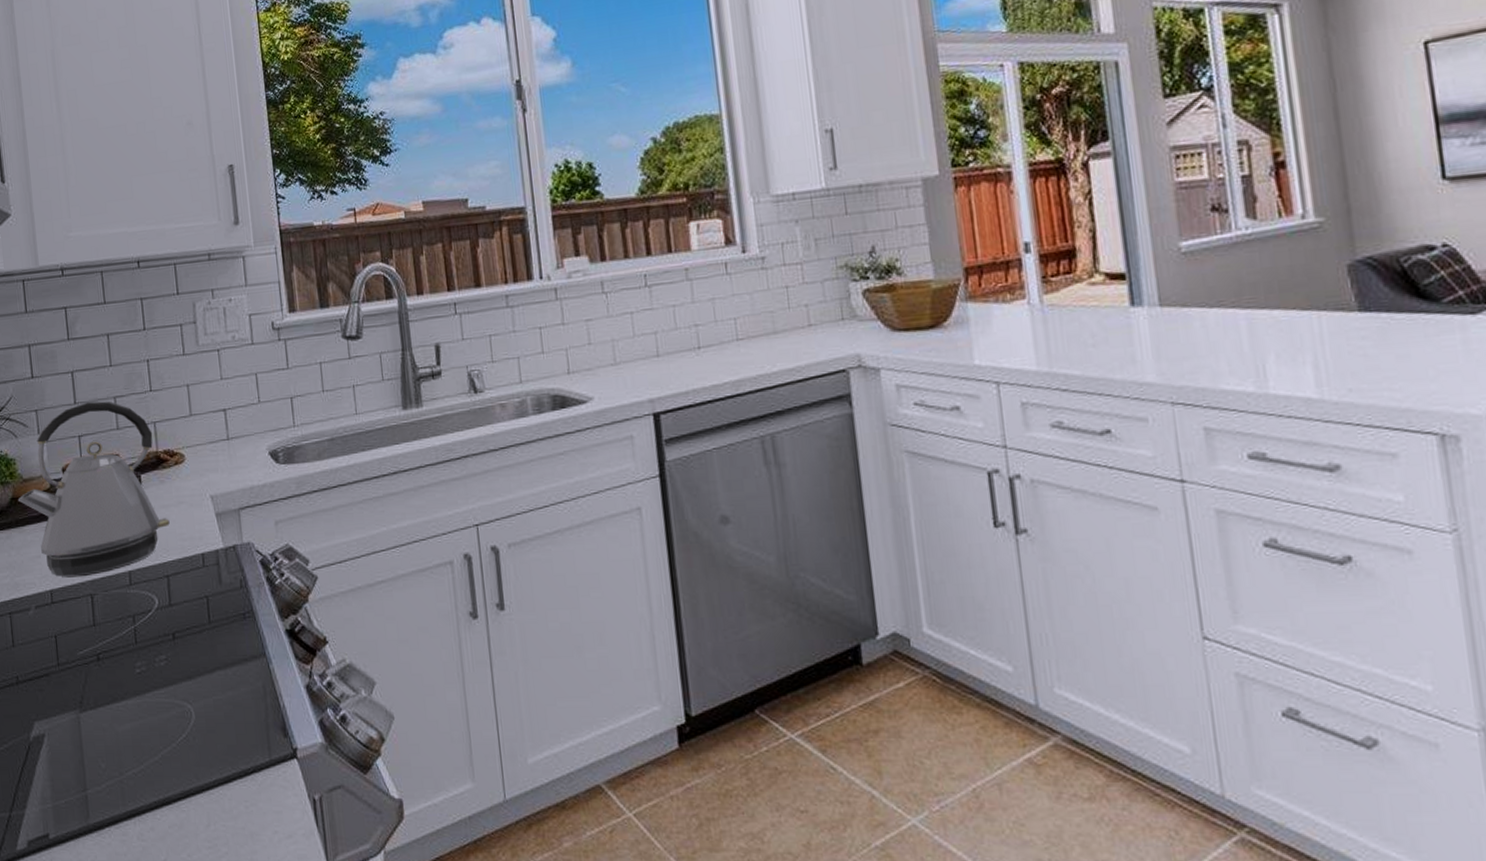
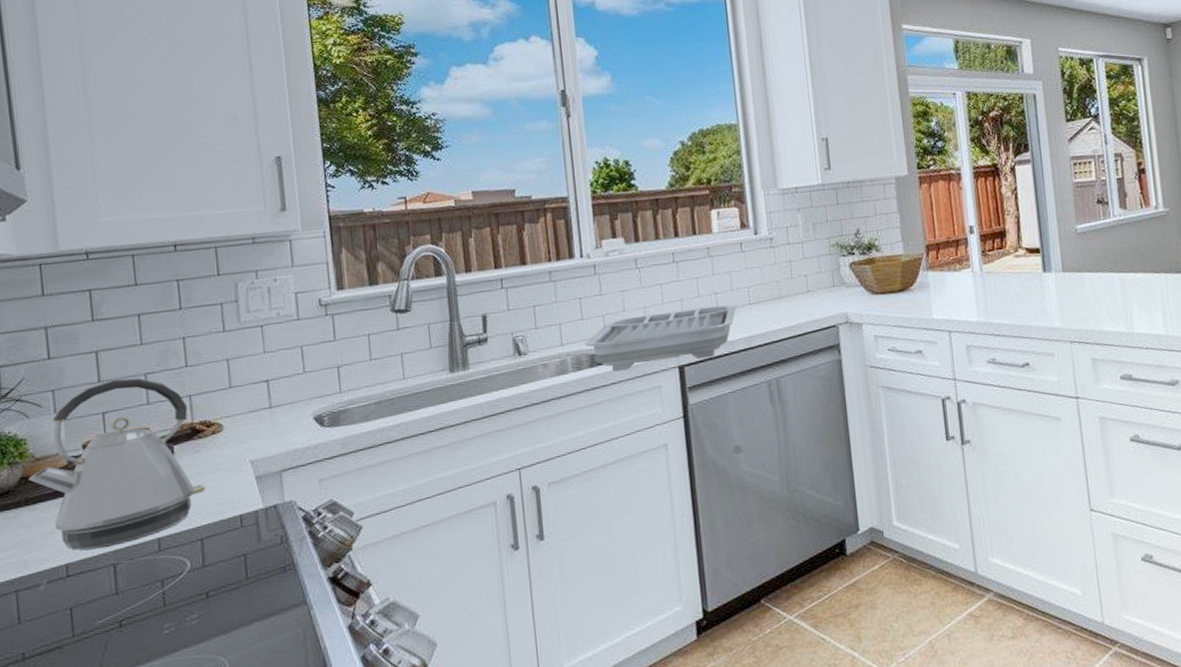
dish rack: none [546,340,721,416] -> present [584,305,736,372]

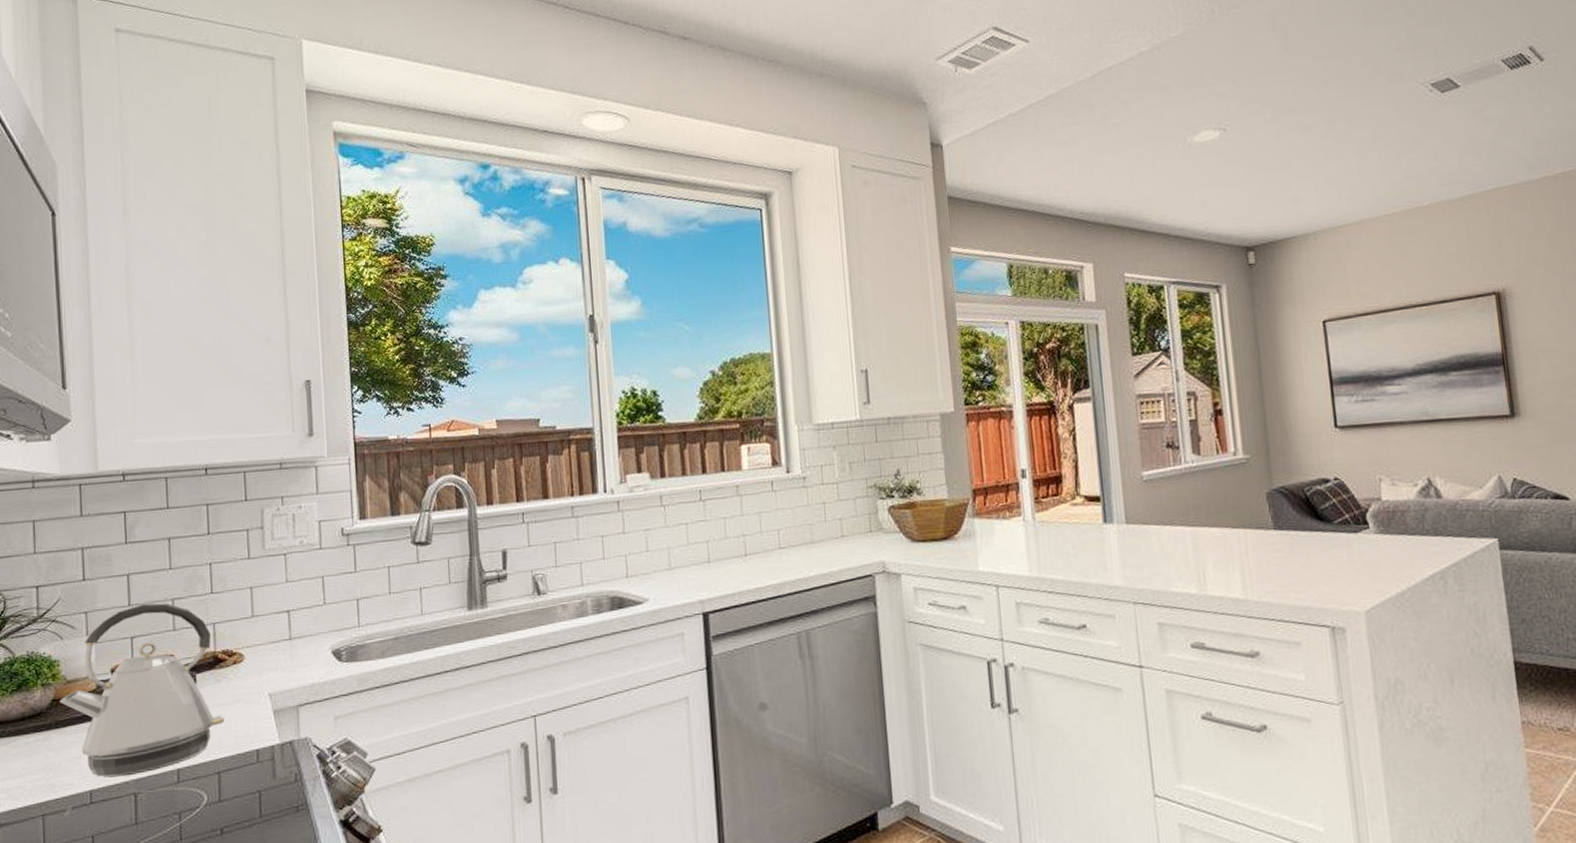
dish rack: present [584,305,736,372] -> none [605,548,765,616]

